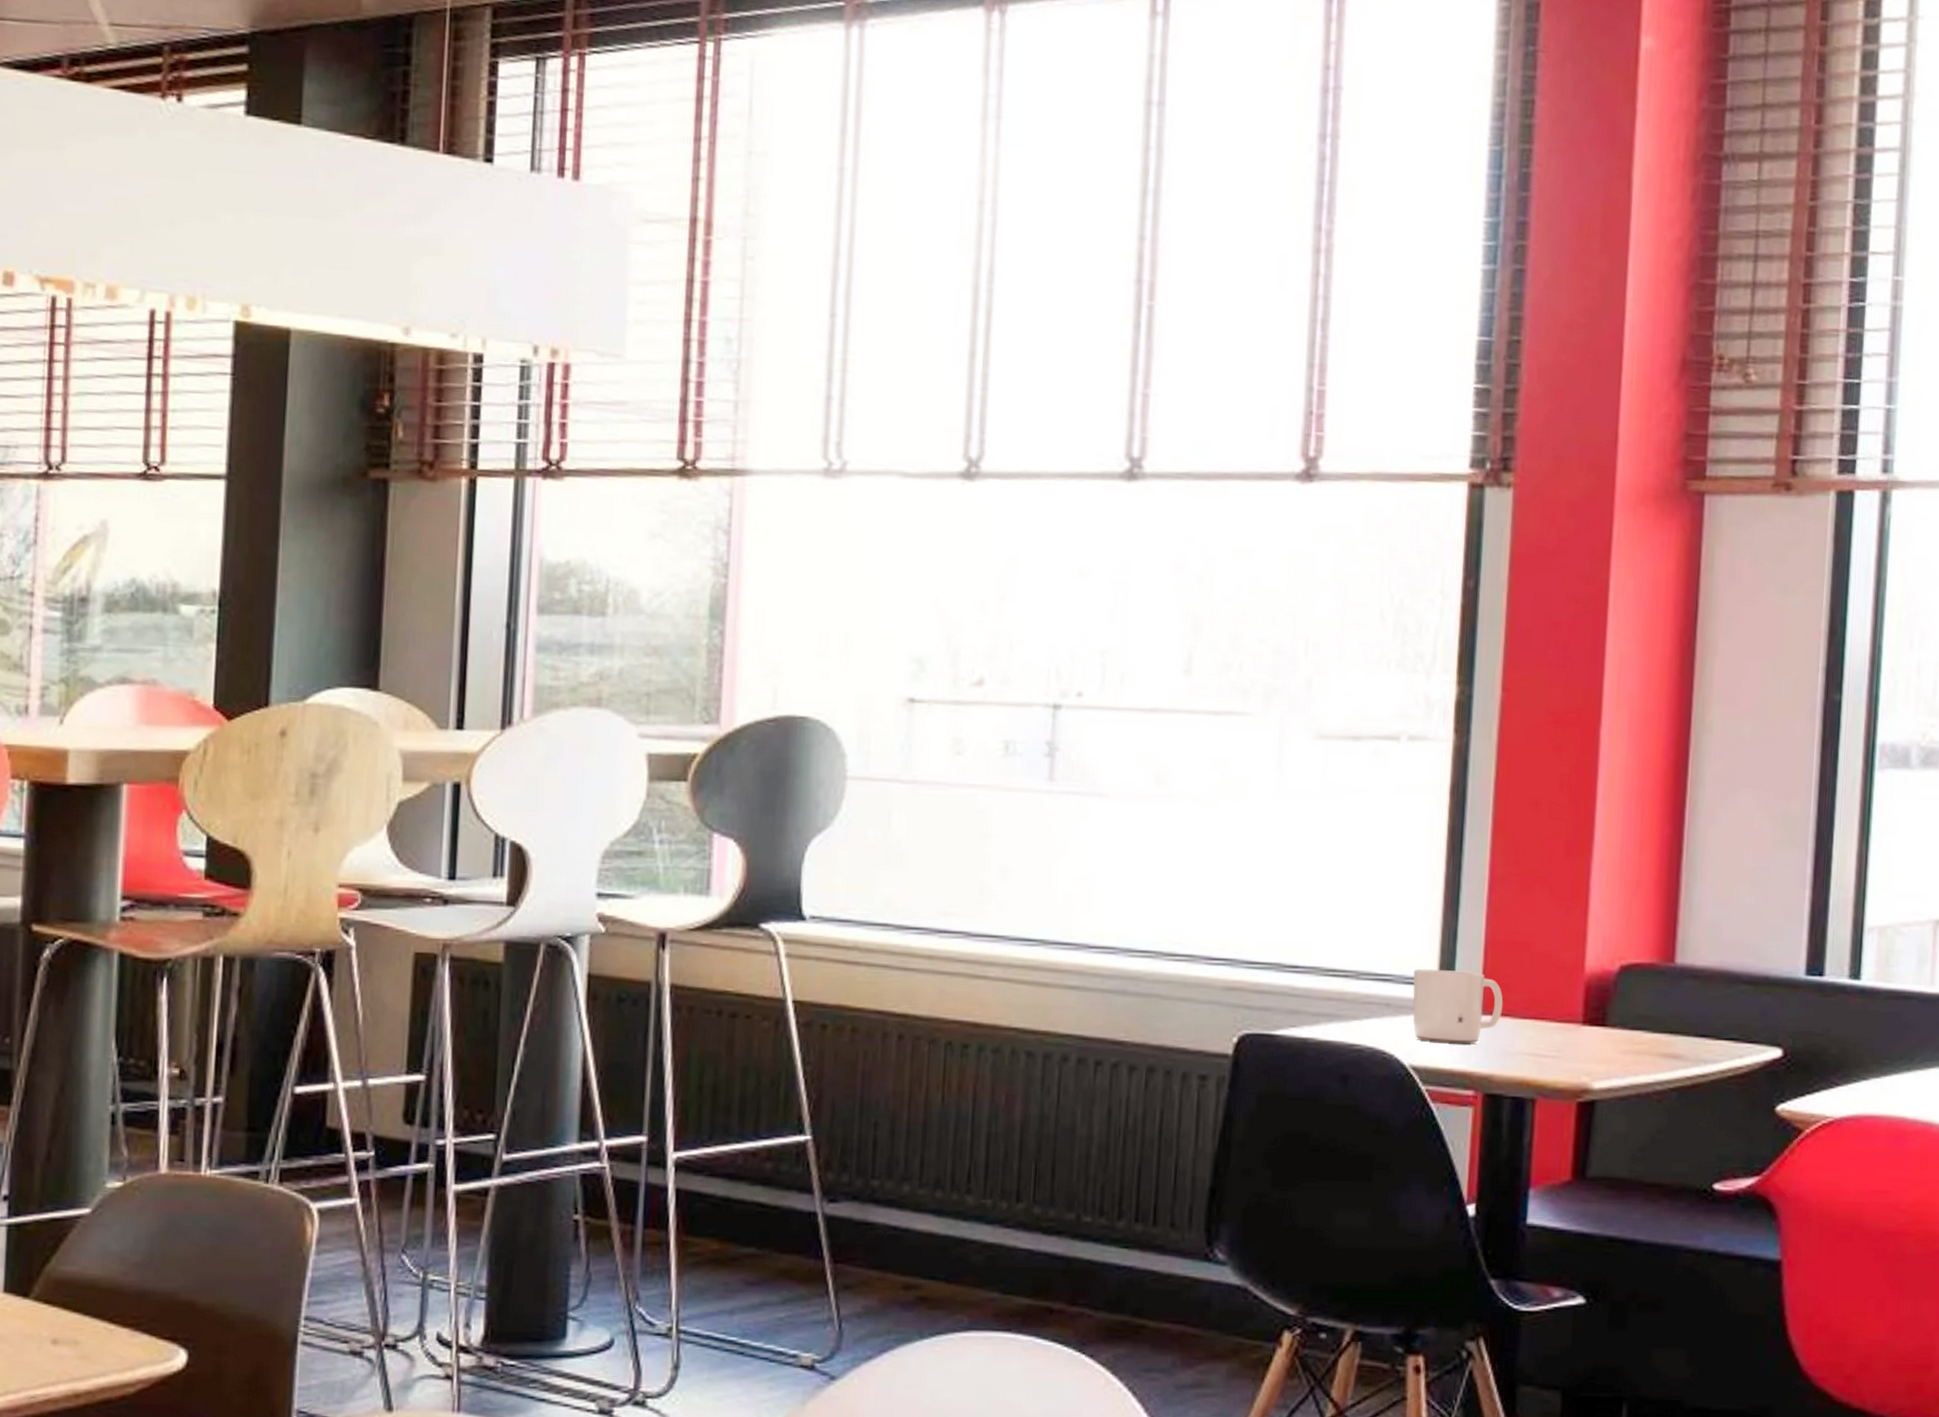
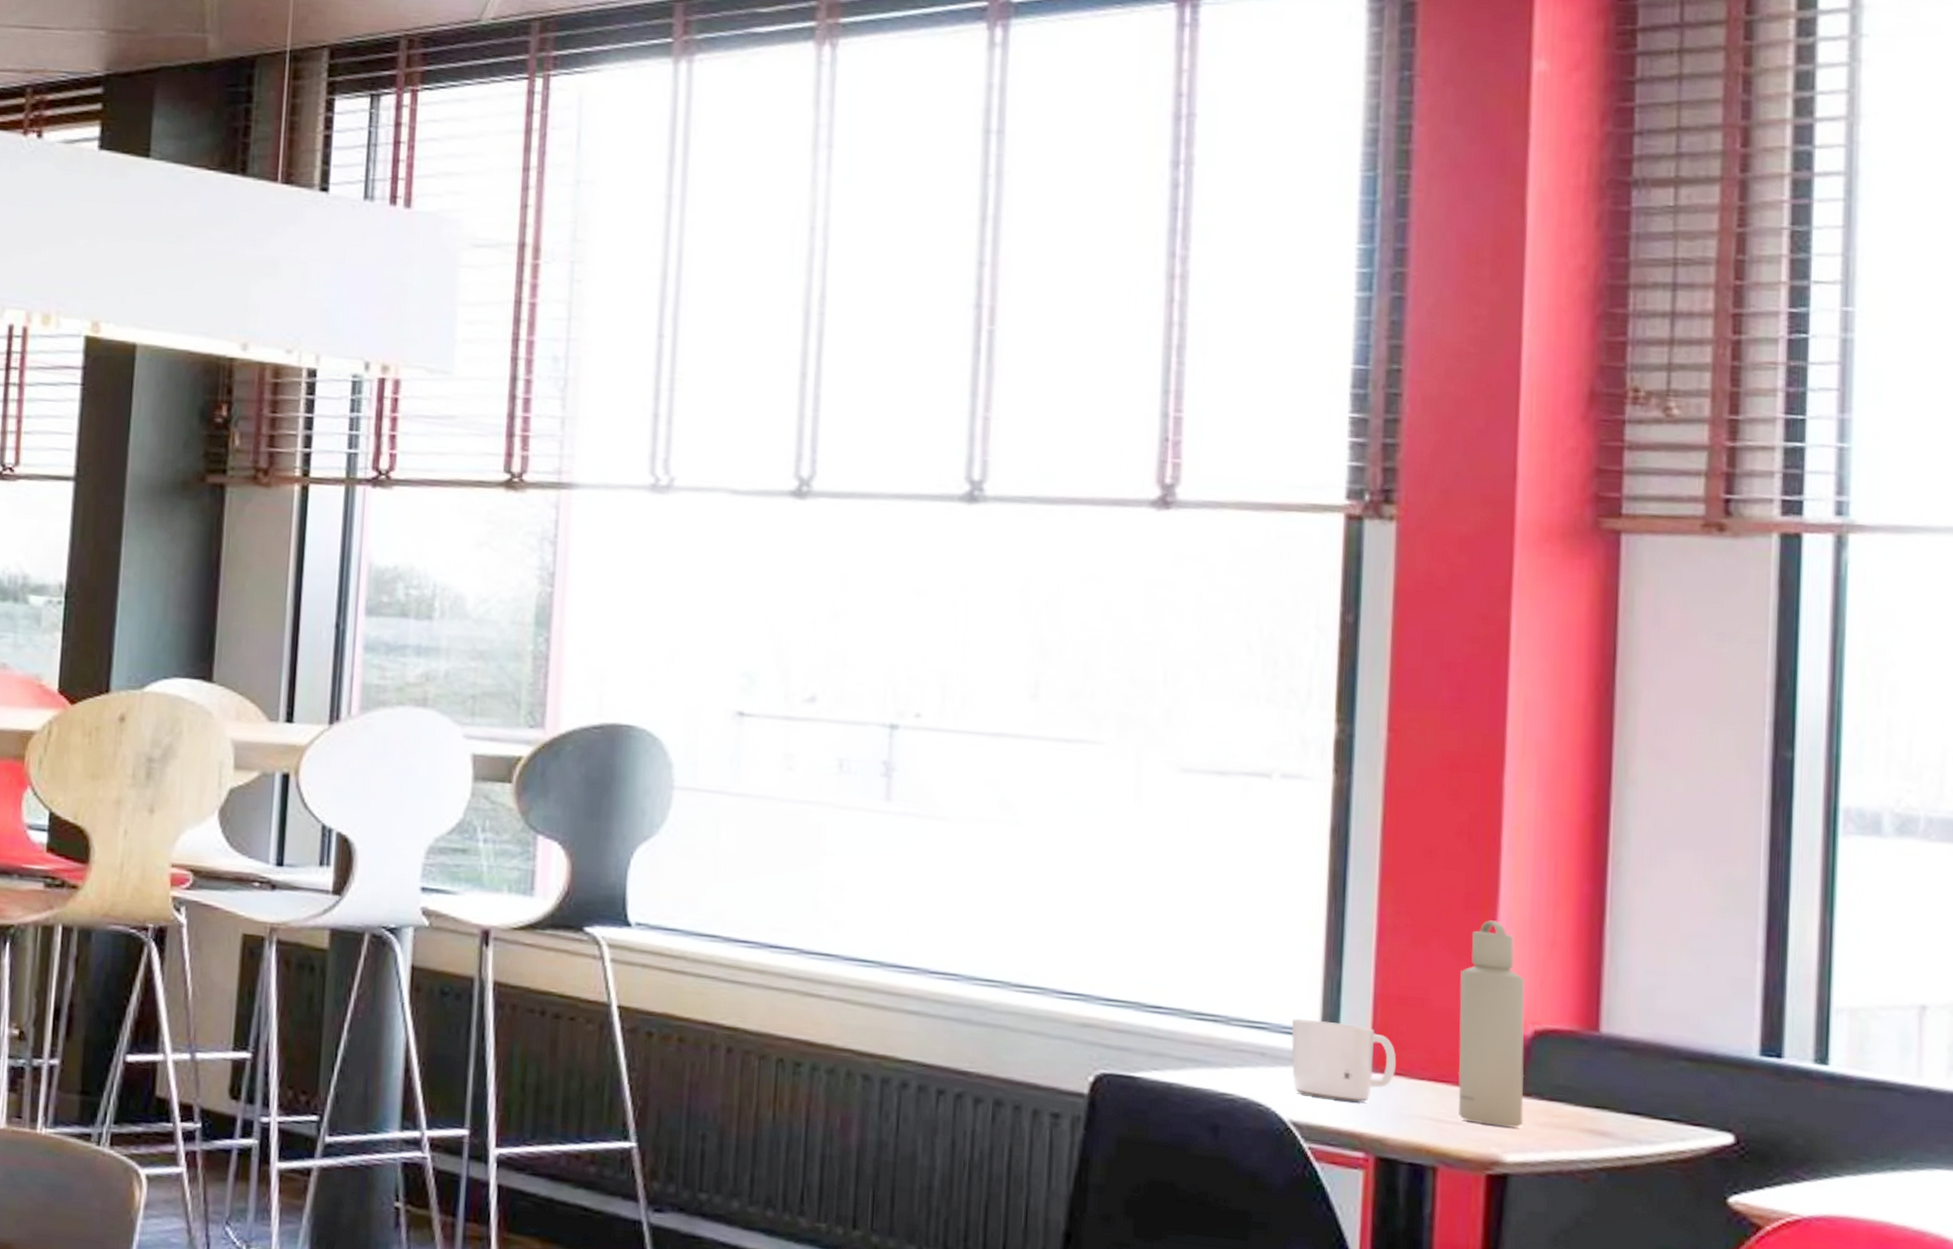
bottle: none [1555,865,1614,1057] -> present [1458,920,1526,1128]

